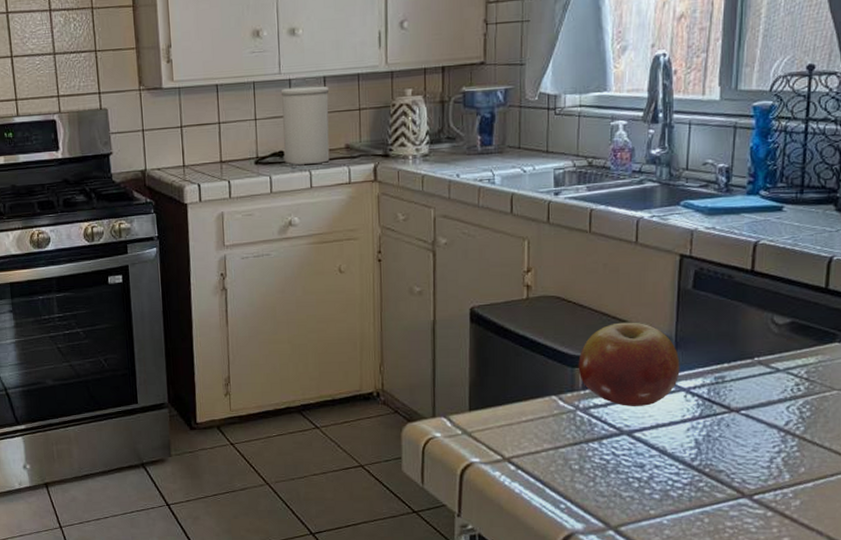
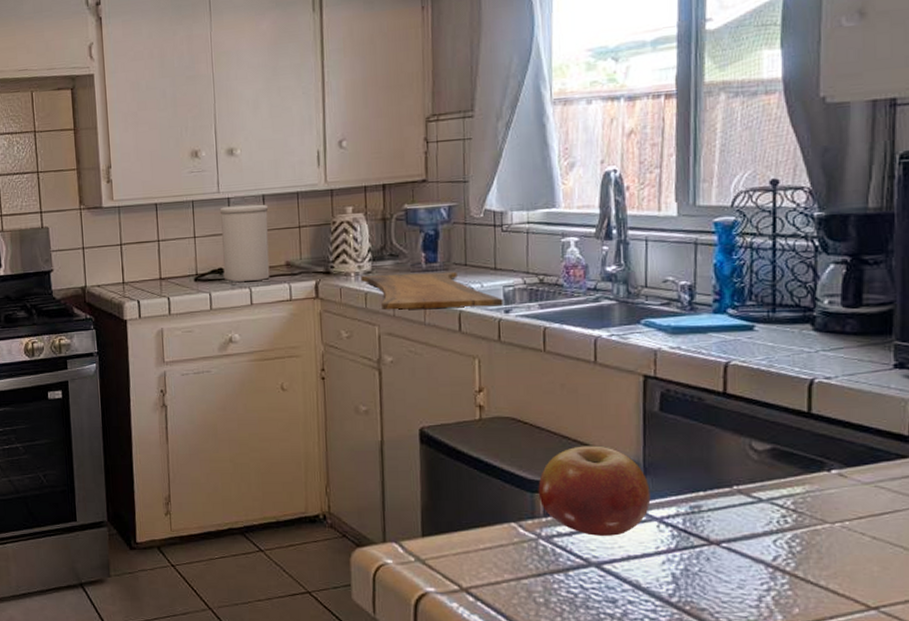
cutting board: none [418,154,553,193] -> present [361,271,503,311]

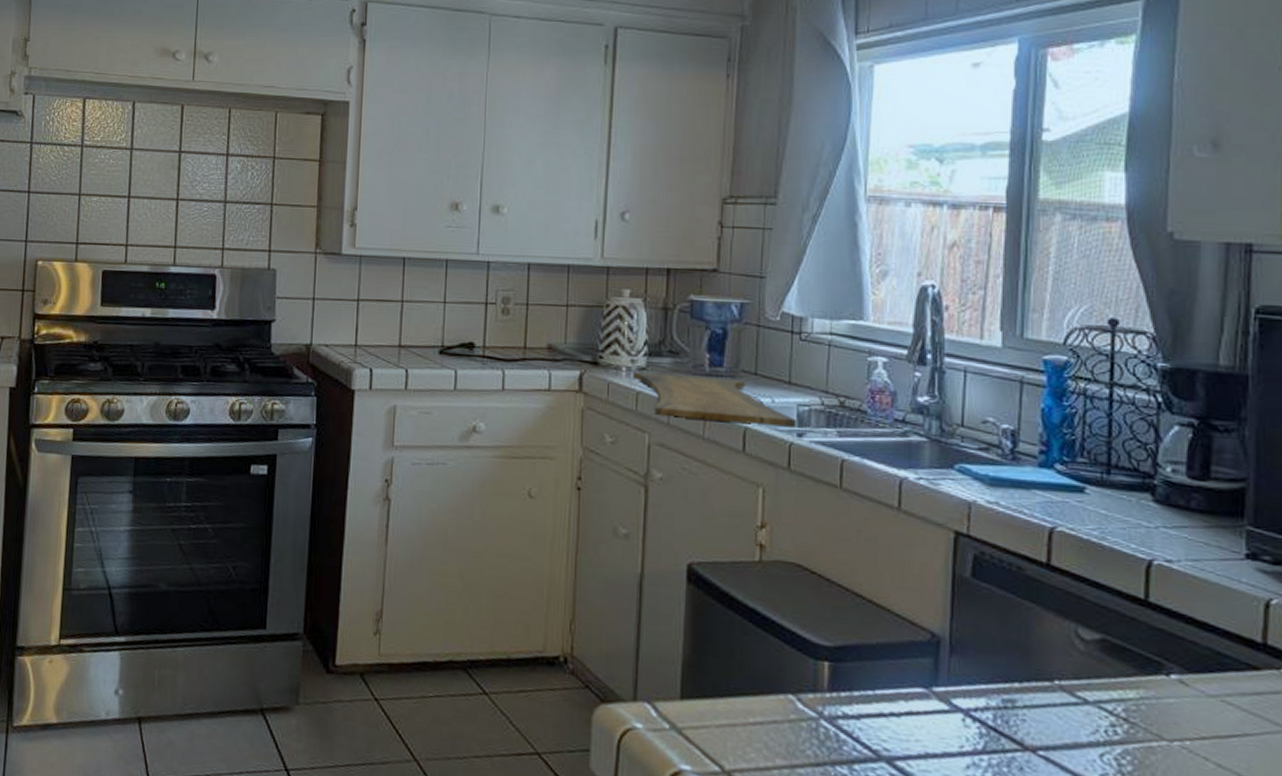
canister: present [219,204,270,282] -> none [473,271,534,363]
fruit: present [538,445,651,536] -> none [823,608,956,726]

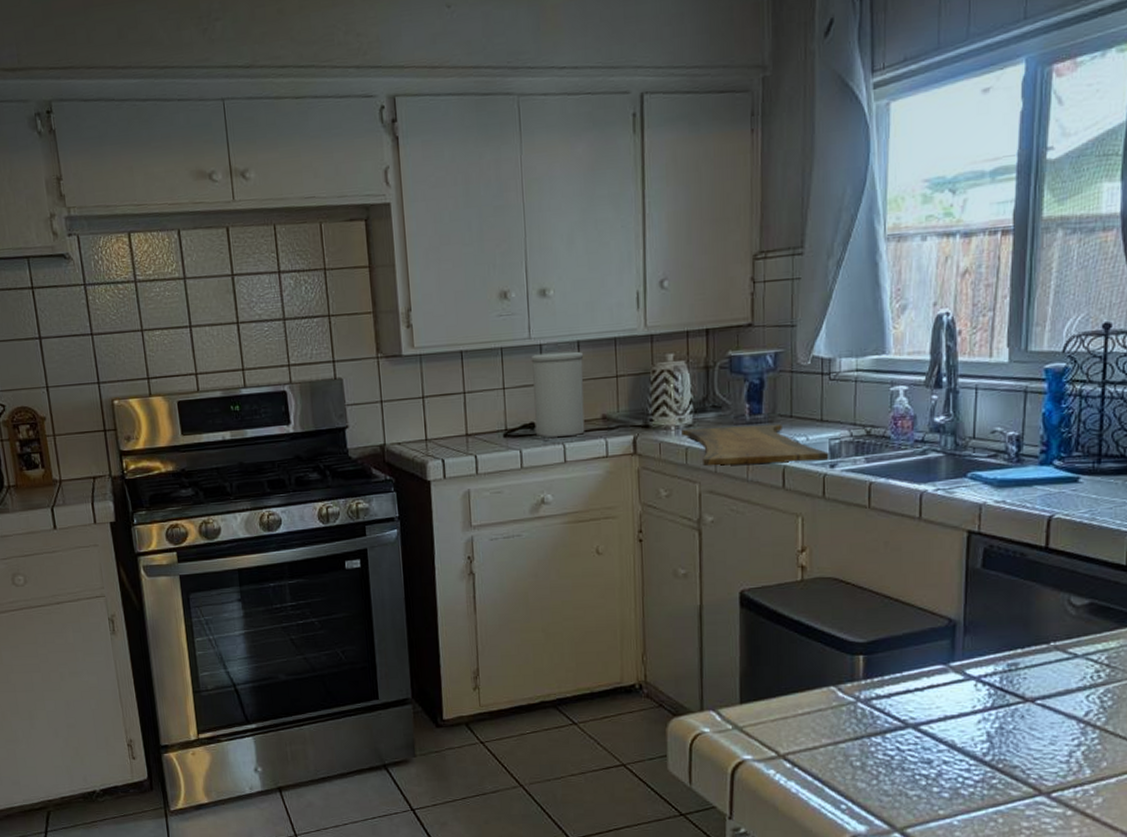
canister: none [473,271,534,363] -> present [530,351,585,438]

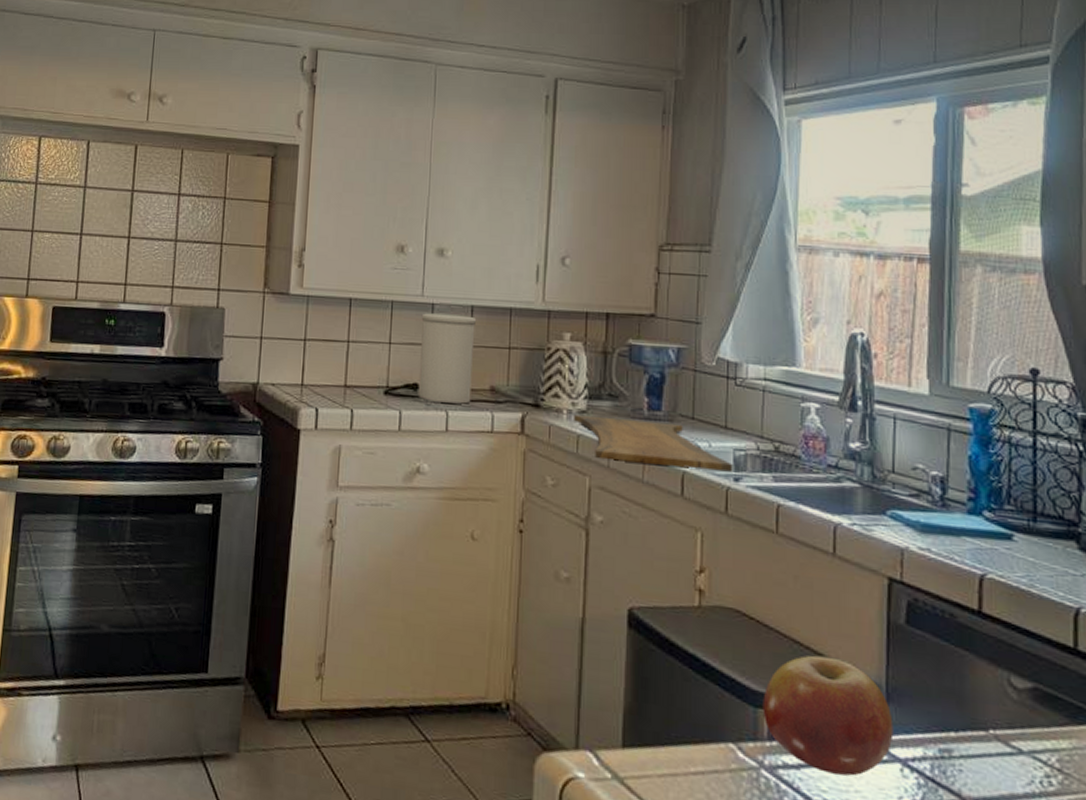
fruit: none [858,605,970,697] -> present [763,655,894,776]

